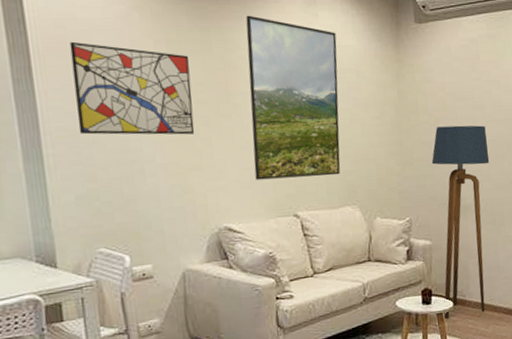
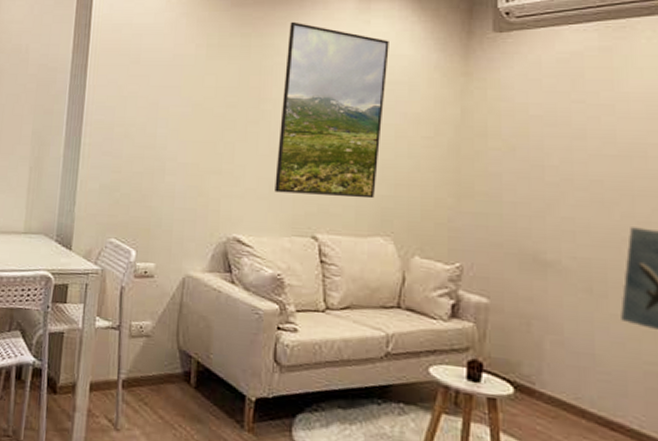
wall art: present [69,41,195,135] -> none [114,44,226,137]
floor lamp: present [431,125,490,319] -> none [499,156,590,413]

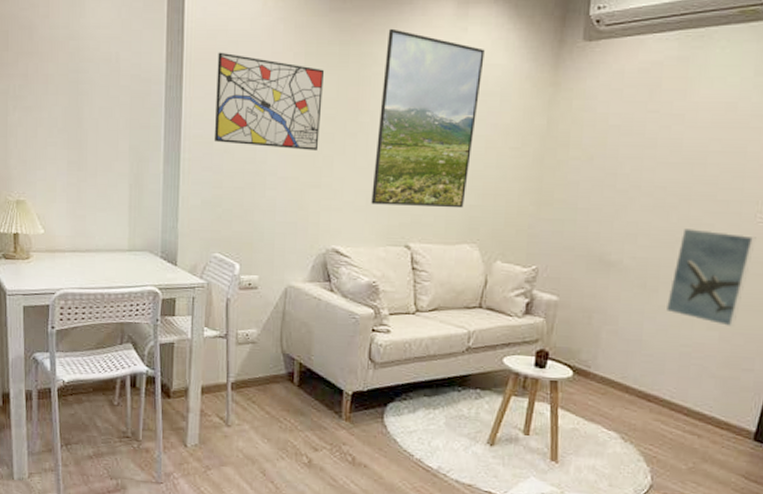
wall art: none [114,44,226,137] -> present [214,52,325,151]

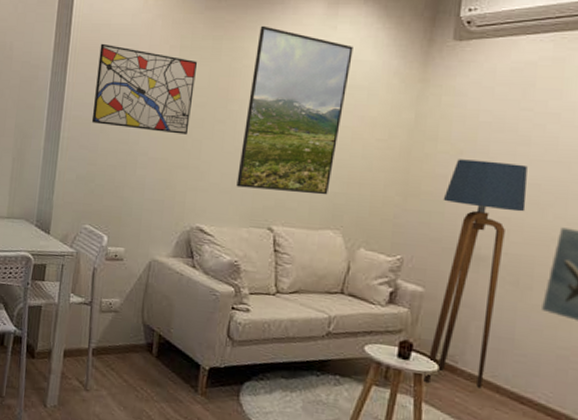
floor lamp: none [559,165,654,390] -> present [424,159,527,388]

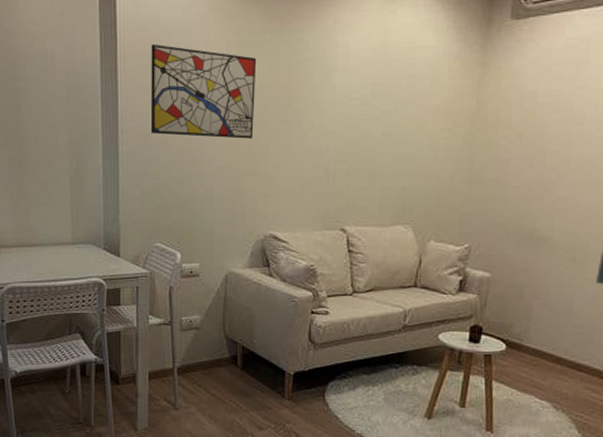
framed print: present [236,25,353,195] -> none [307,14,414,191]
floor lamp: present [424,159,527,388] -> none [493,142,582,363]

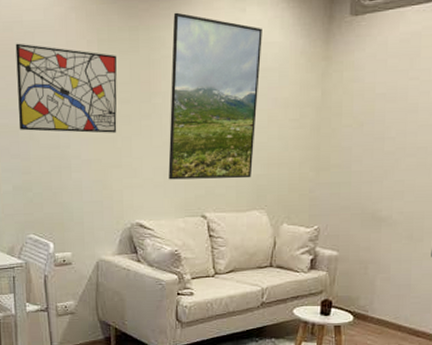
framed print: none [307,14,414,191] -> present [168,12,262,180]

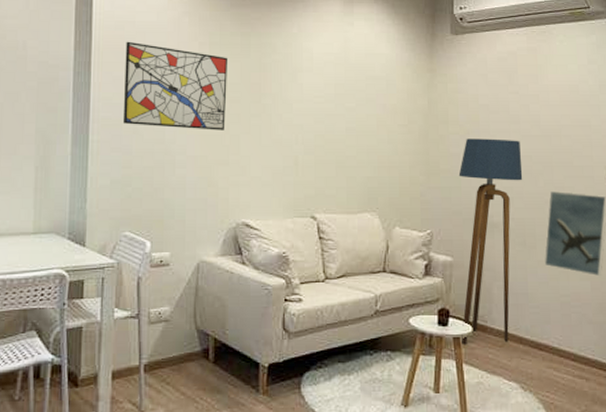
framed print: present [168,12,262,180] -> none [277,22,370,180]
floor lamp: none [342,130,416,333] -> present [458,138,523,345]

